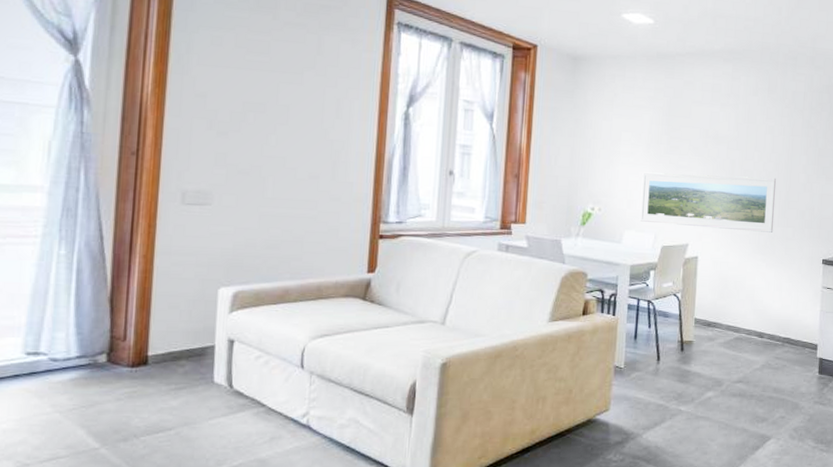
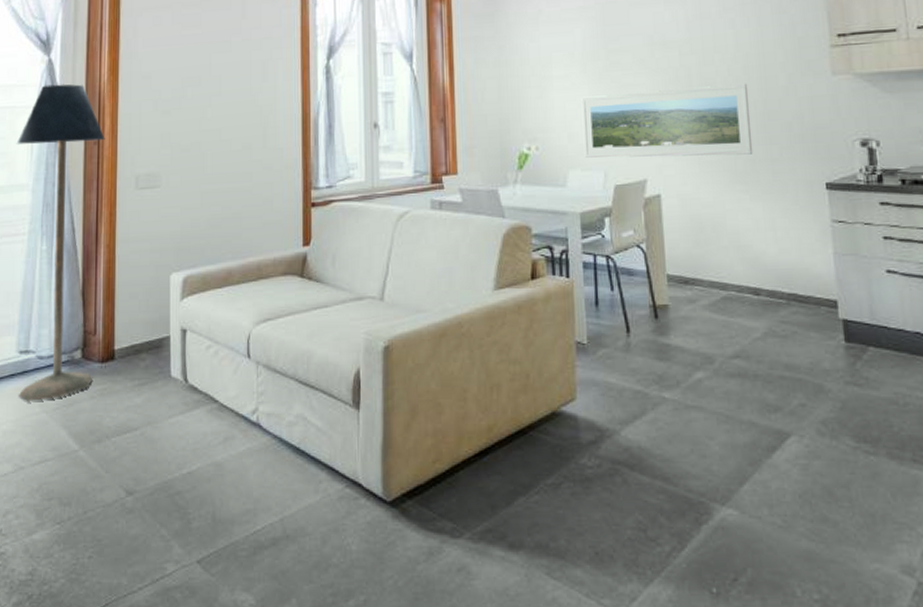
floor lamp: none [23,86,146,401] -> present [16,84,105,401]

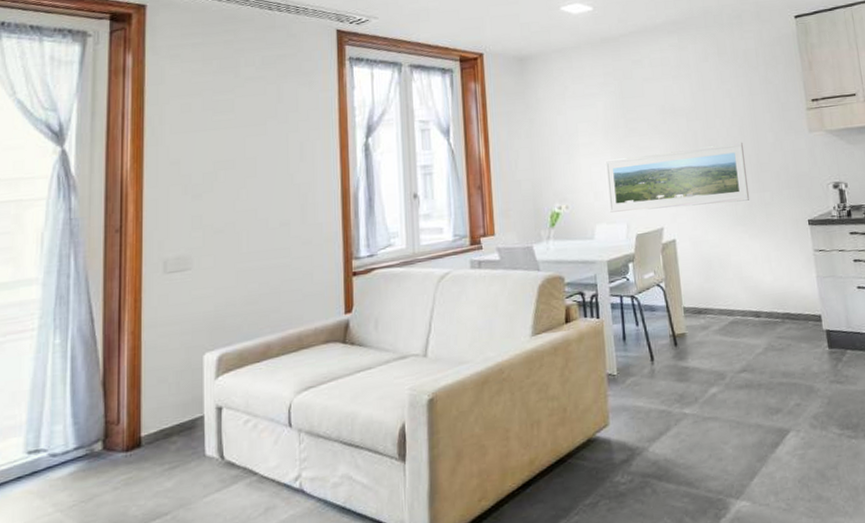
floor lamp: present [16,84,105,401] -> none [23,173,128,503]

